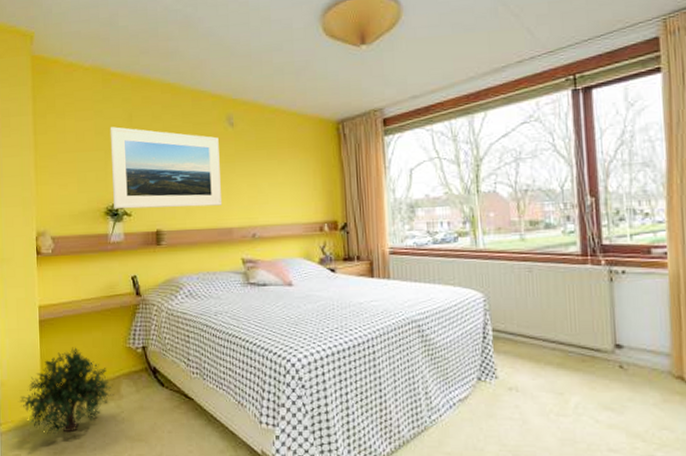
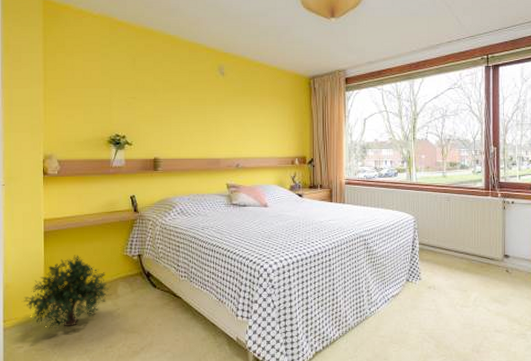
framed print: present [110,126,223,209] -> none [115,68,212,140]

